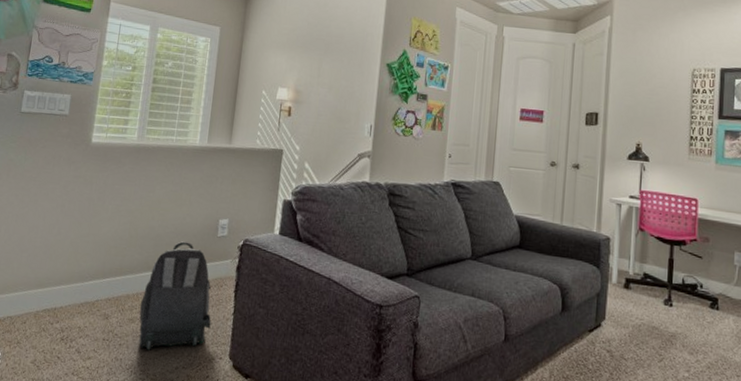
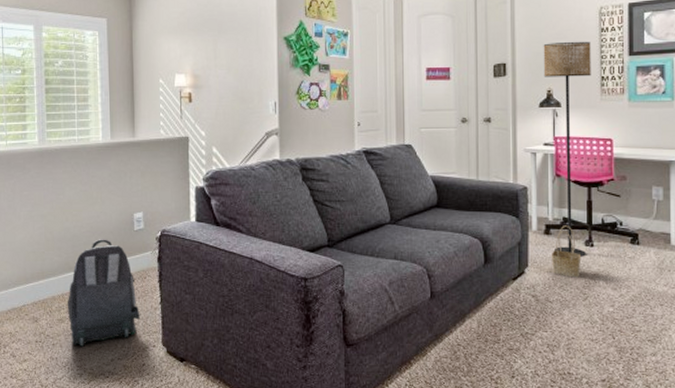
basket: none [629,281,659,337] -> present [551,225,581,278]
floor lamp: none [633,98,682,316] -> present [543,41,591,257]

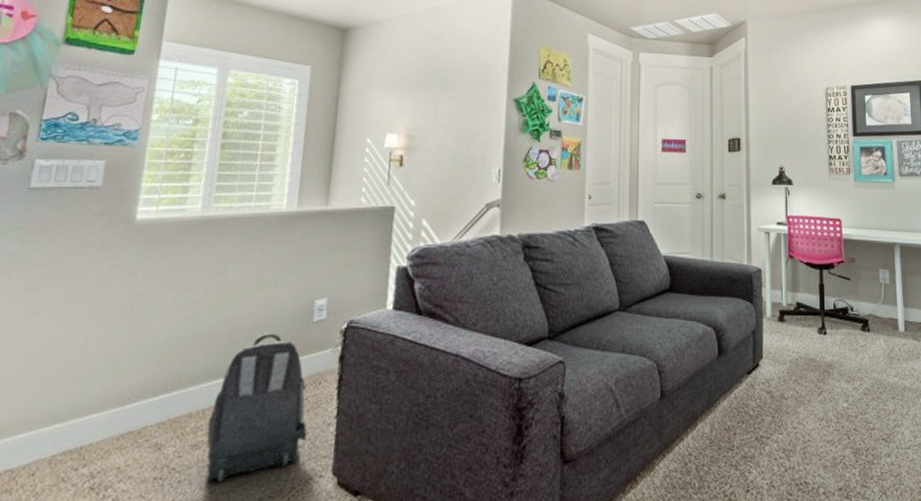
floor lamp: present [543,41,591,257] -> none [775,119,820,346]
basket: present [551,225,581,278] -> none [785,311,815,370]

